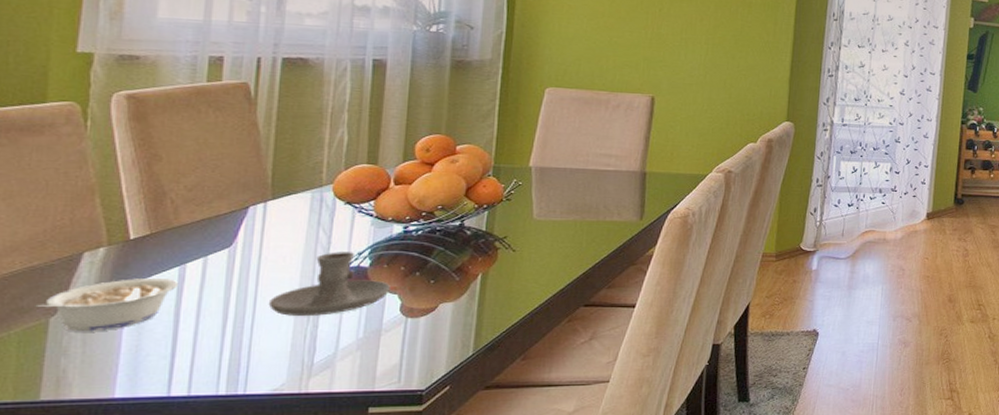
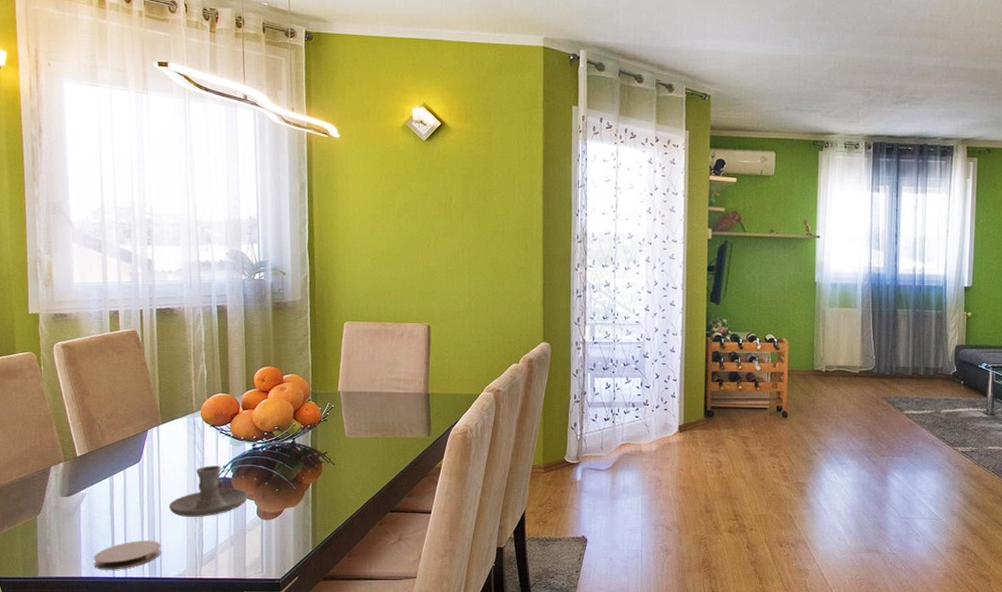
legume: present [35,277,179,332] -> none [27,486,111,527]
coaster: none [137,346,251,387] -> present [93,540,162,570]

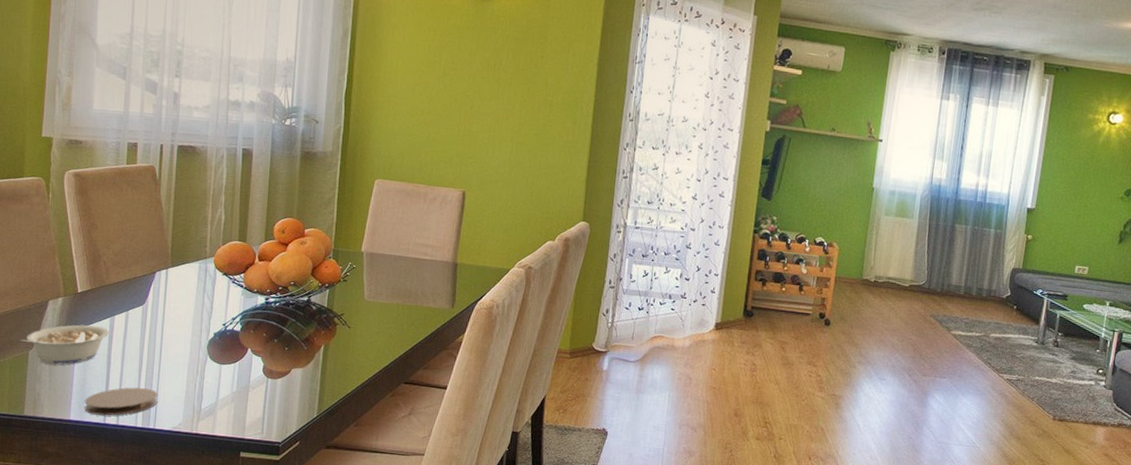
legume: none [27,486,111,527] -> present [20,324,110,365]
candle holder: present [168,465,248,517] -> none [169,315,256,370]

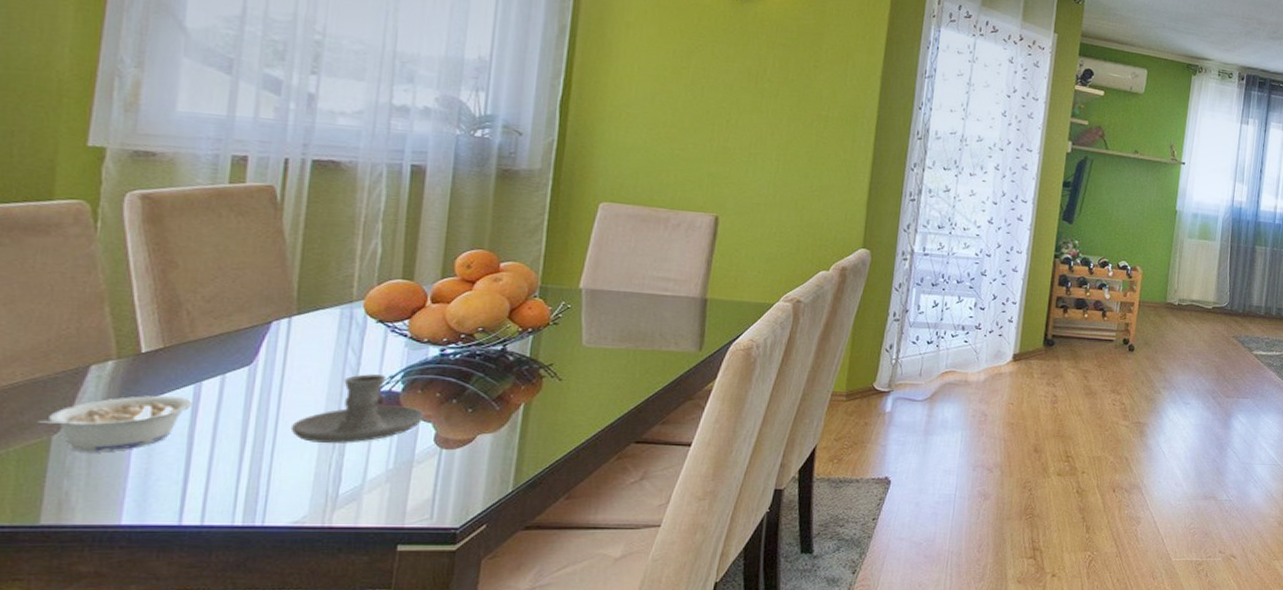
coaster: present [84,387,158,416] -> none [146,473,271,515]
candle holder: none [169,315,256,370] -> present [290,374,424,443]

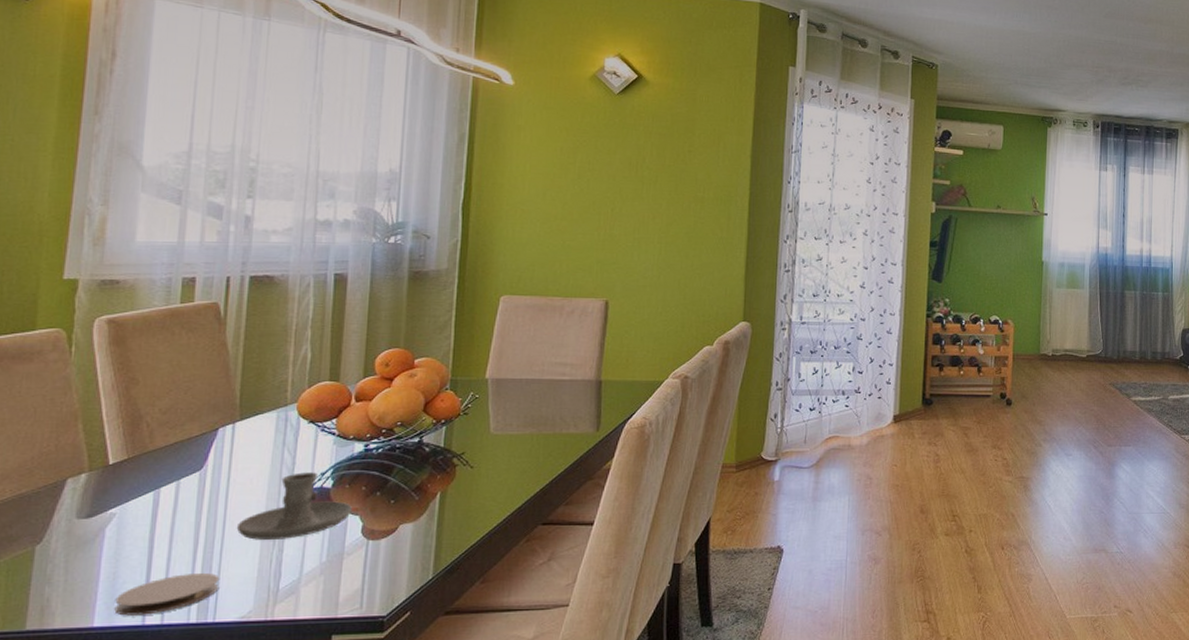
legume: present [36,395,194,452] -> none [23,503,154,560]
coaster: none [146,473,271,515] -> present [114,572,220,616]

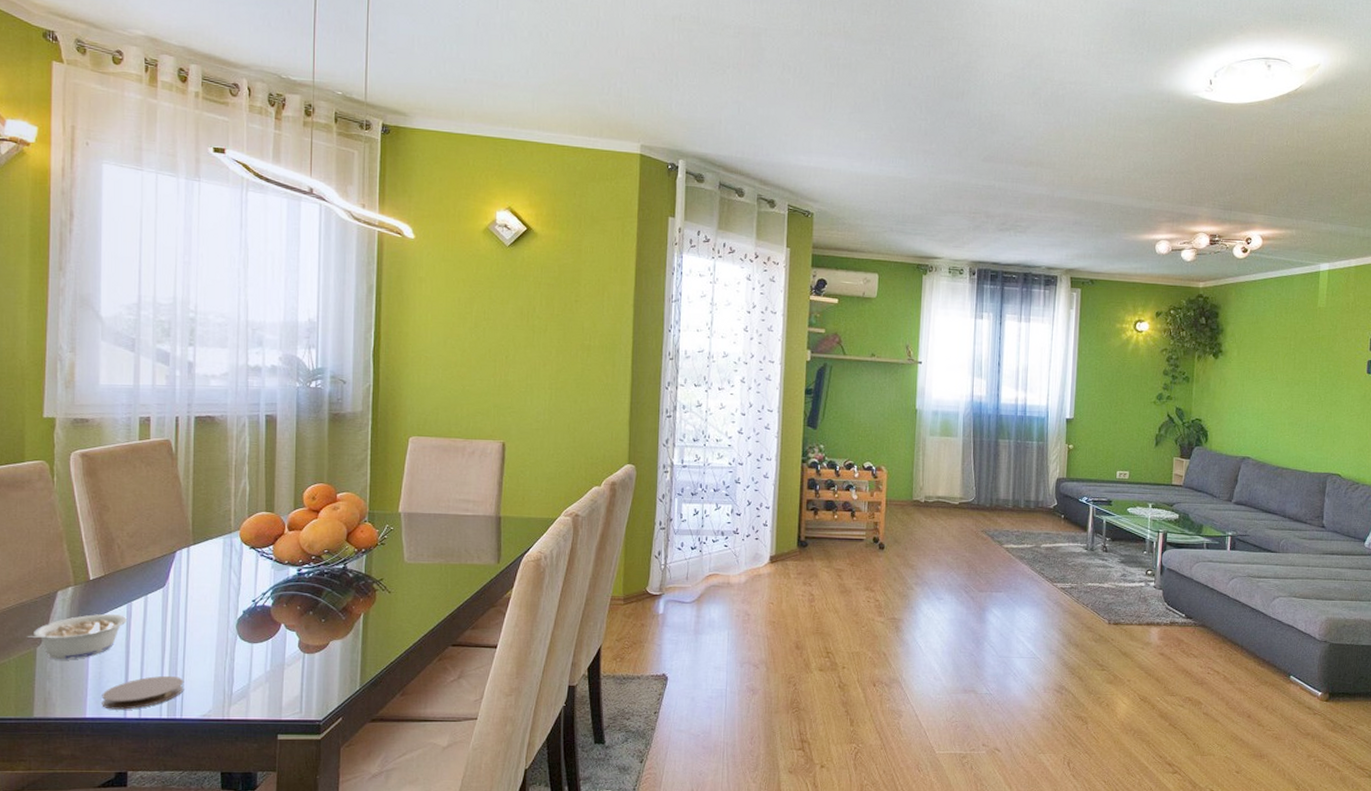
legume: none [23,503,154,560] -> present [26,613,128,660]
candle holder: present [236,472,352,540] -> none [195,592,289,650]

